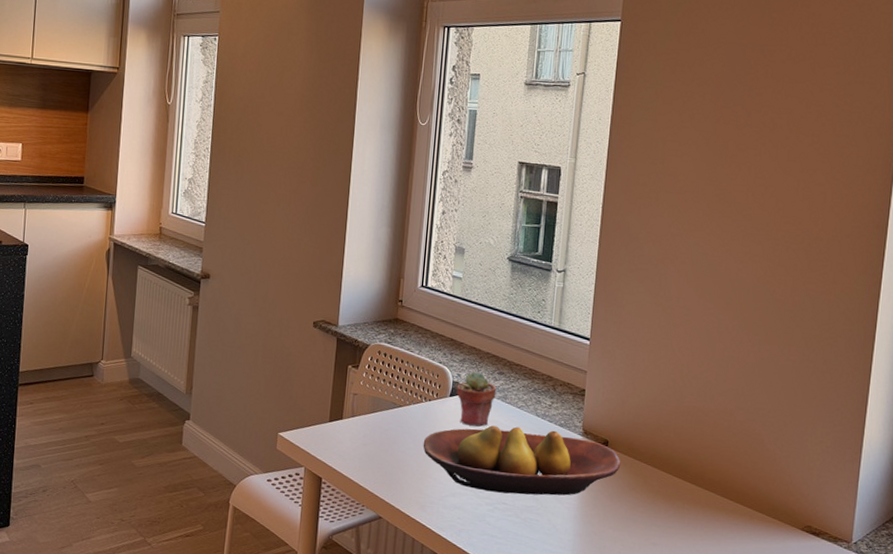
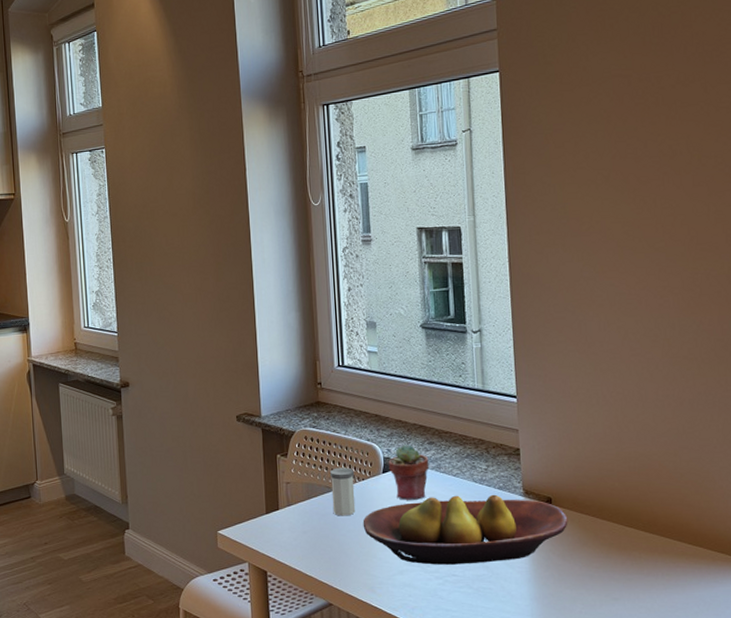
salt shaker: none [395,385,423,434] -> present [329,467,356,516]

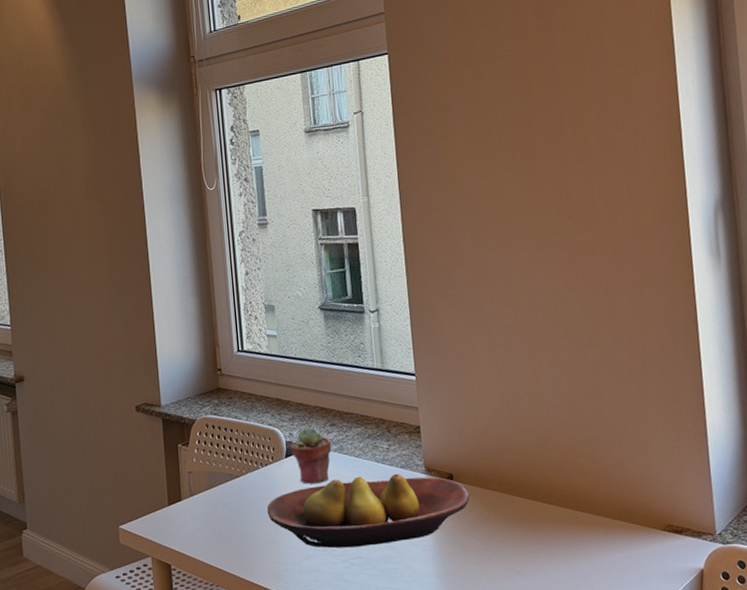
salt shaker: present [329,467,356,516] -> none [232,453,260,504]

